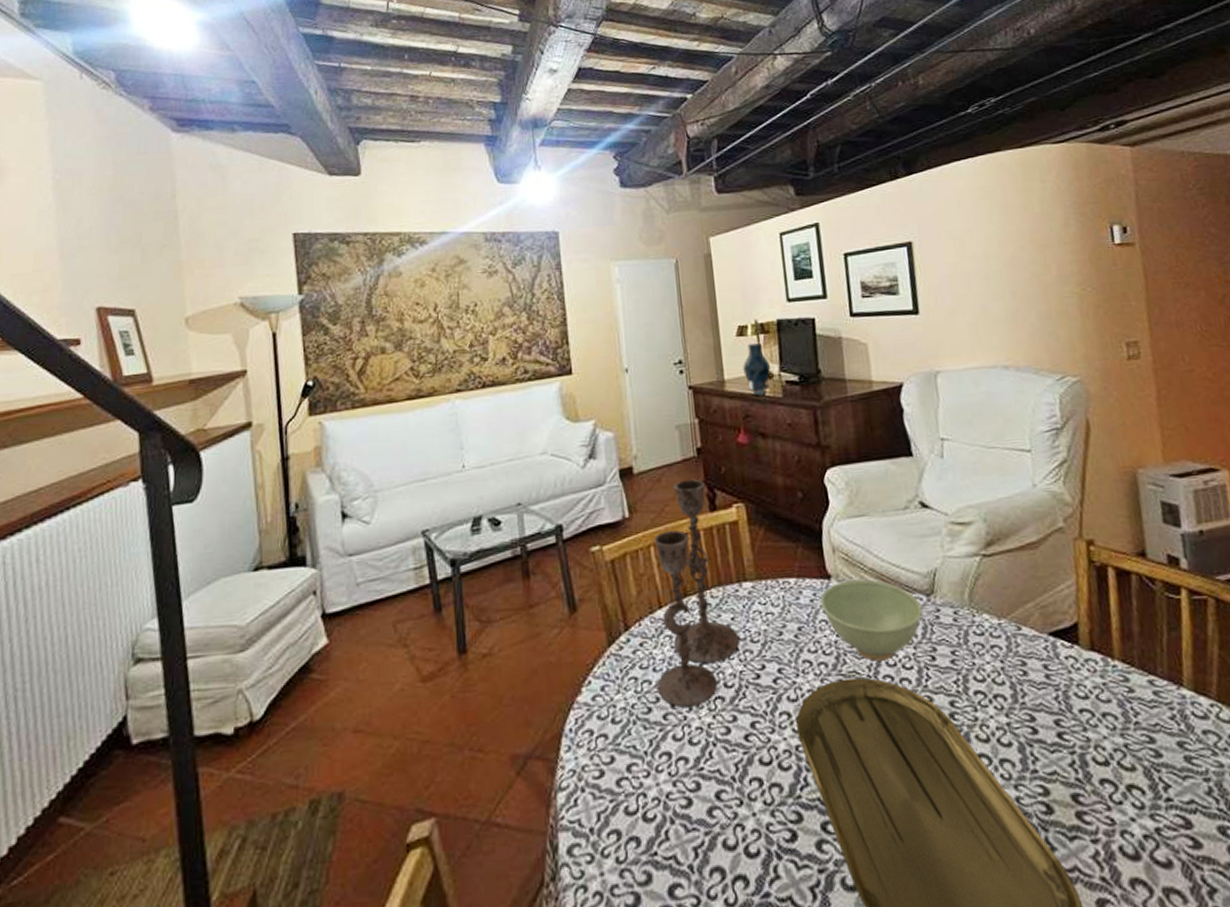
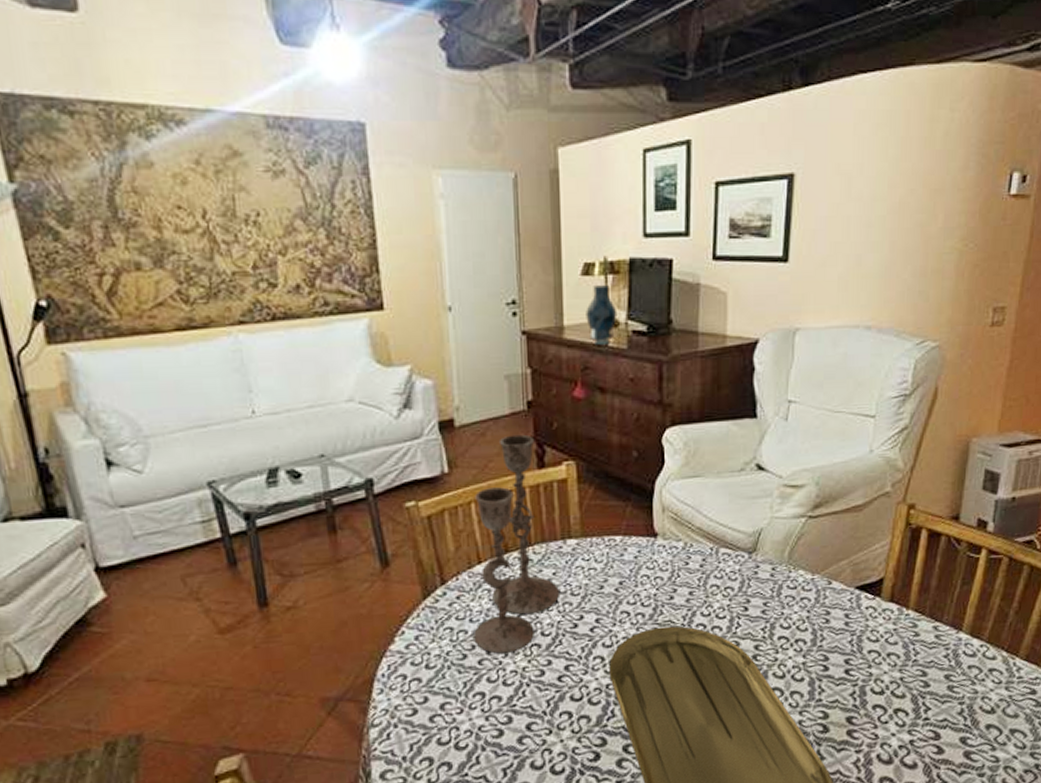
bowl: present [820,579,923,661] -> none [644,537,743,612]

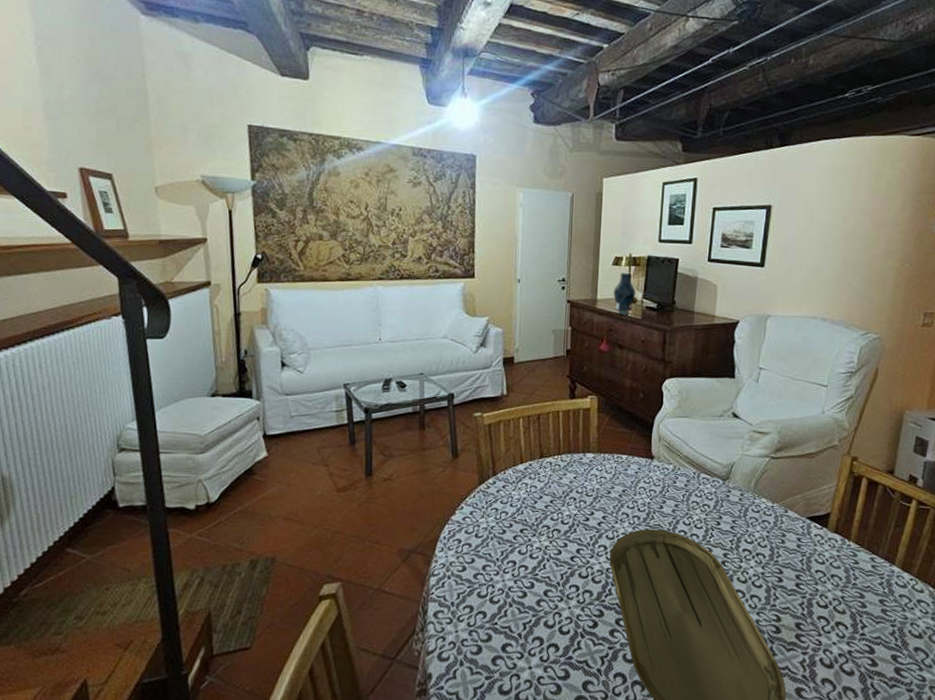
candlestick: present [474,434,559,654] -> none [512,372,577,534]

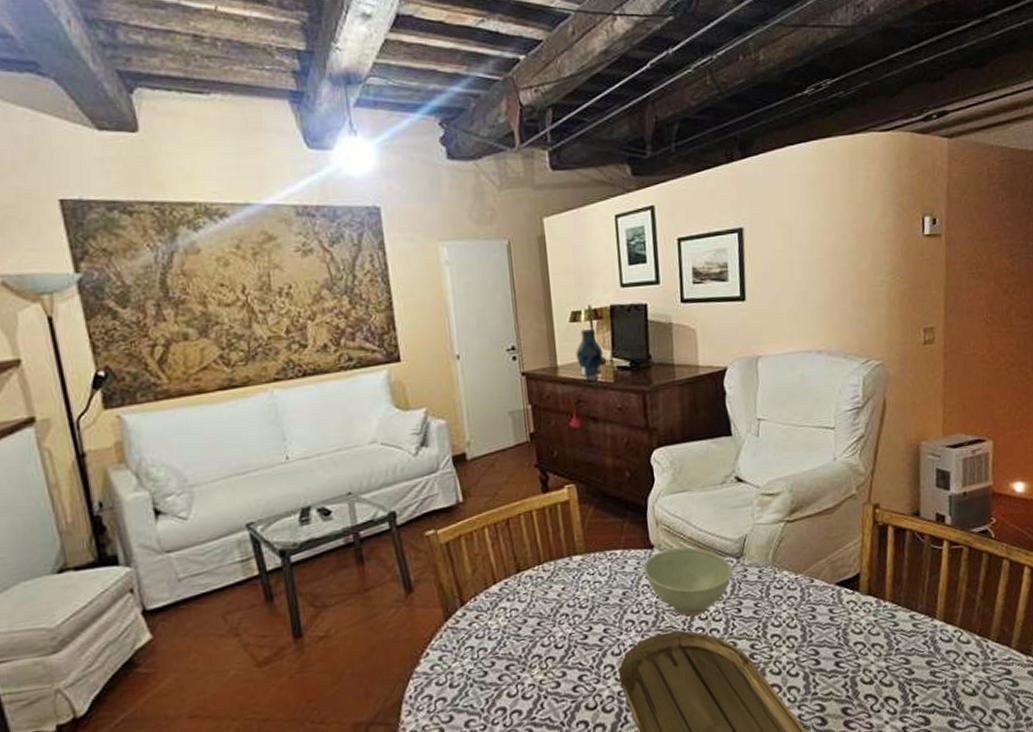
bowl: none [643,462,718,520] -> present [643,547,733,617]

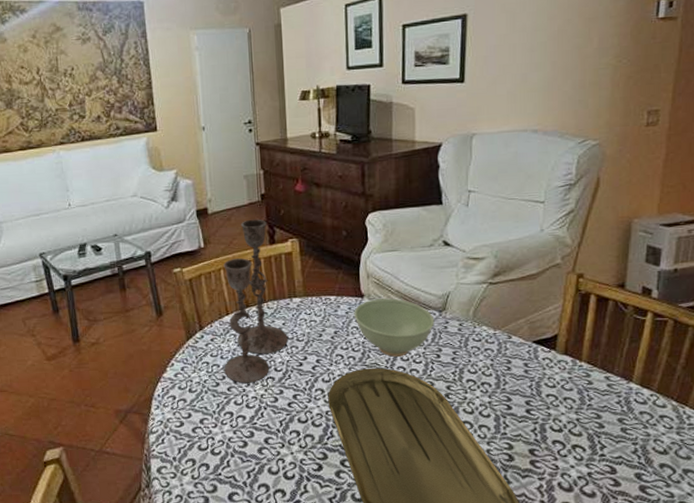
candlestick: none [488,463,569,669] -> present [223,219,288,383]
vase: present [576,329,604,380] -> none [304,107,328,151]

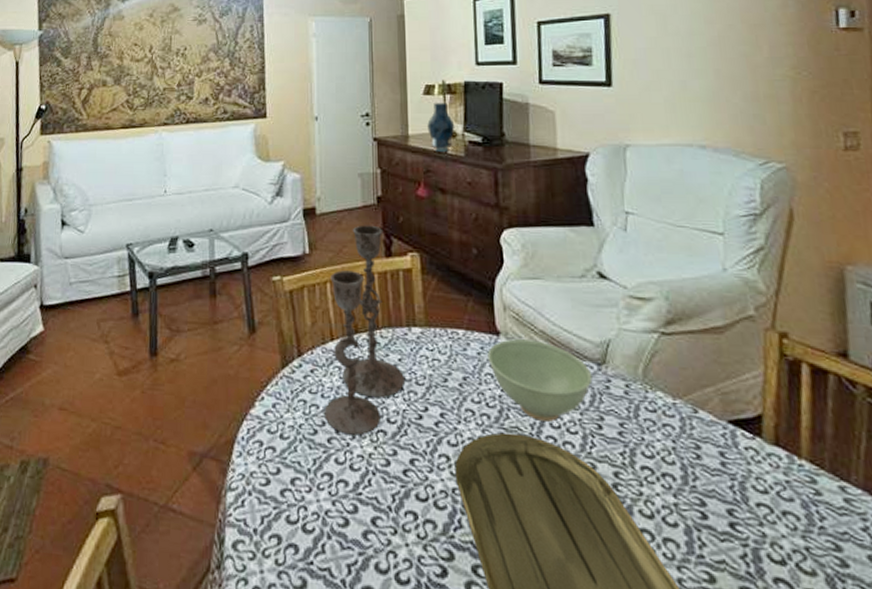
vase: none [304,107,328,151] -> present [427,103,455,152]

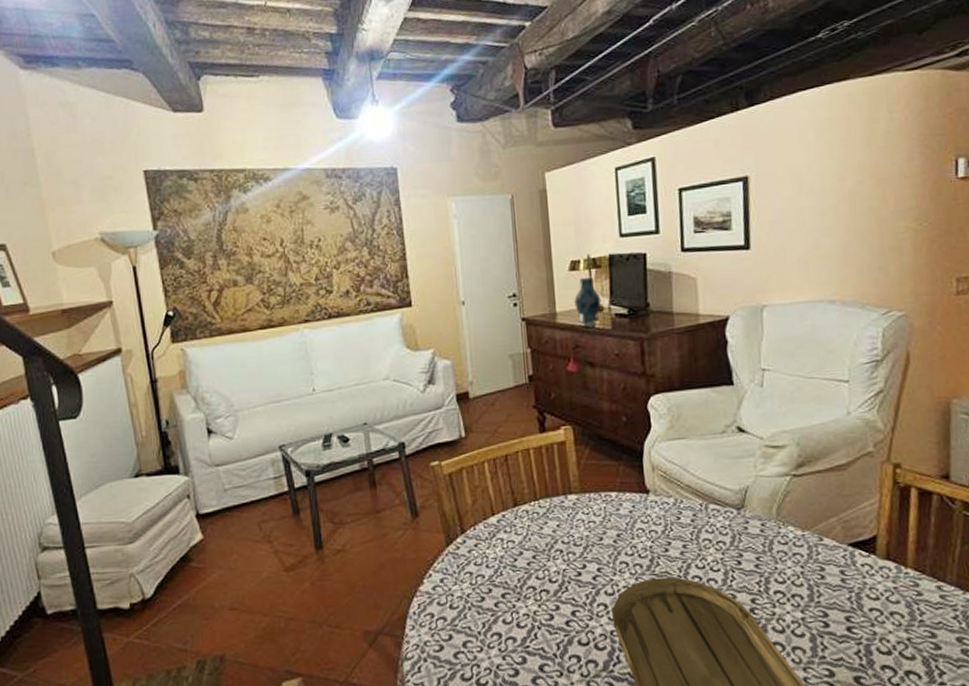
candlestick: present [324,225,404,436] -> none [487,403,563,598]
bowl: present [487,339,593,422] -> none [638,494,733,564]

